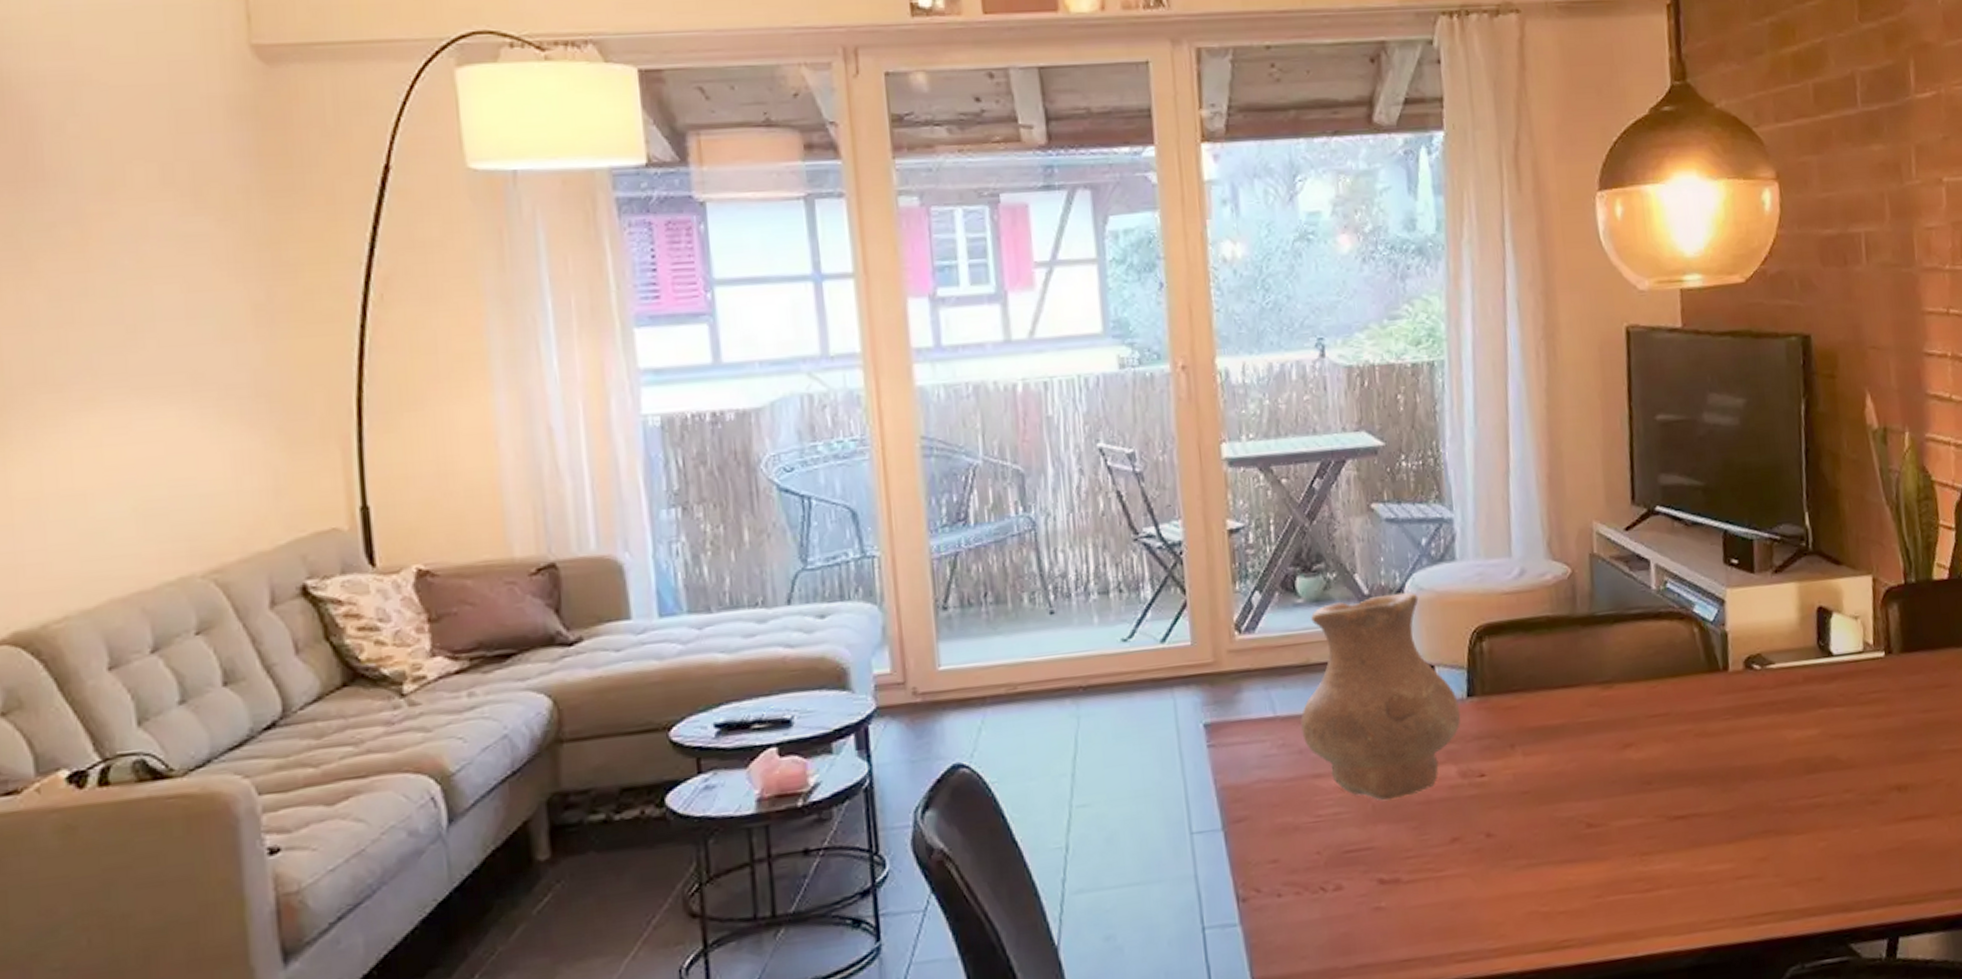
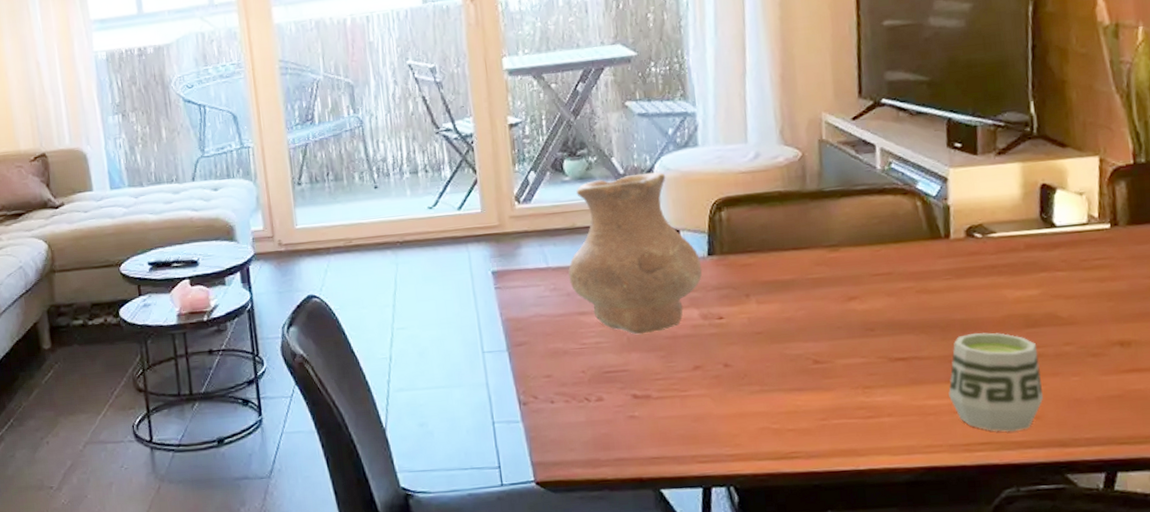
cup: none [1730,781,1826,899] -> present [948,332,1044,432]

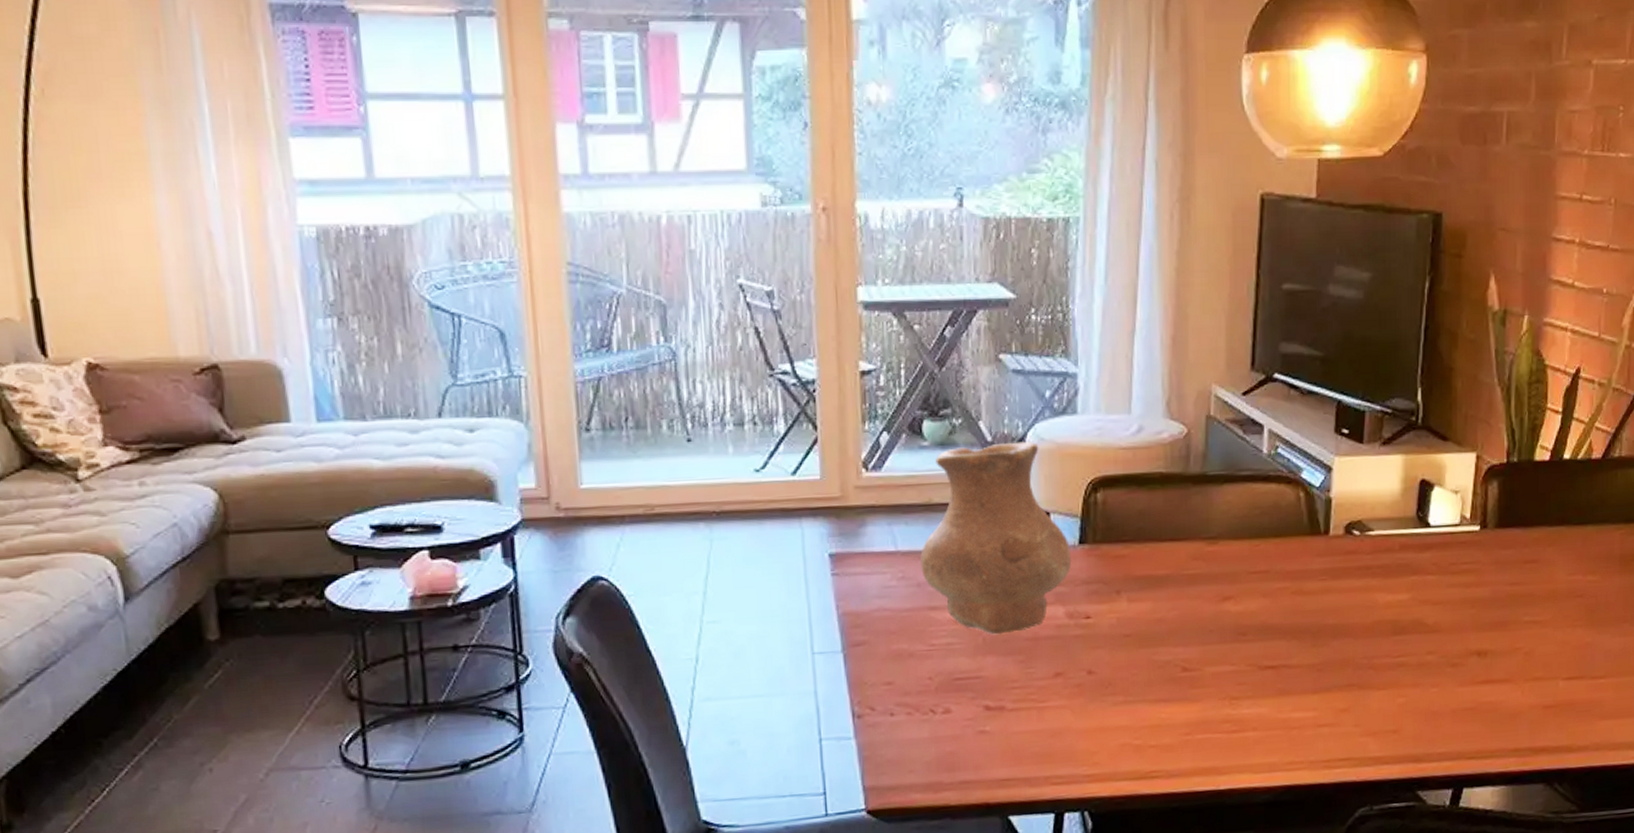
cup: present [948,332,1044,432] -> none [1314,639,1404,747]

